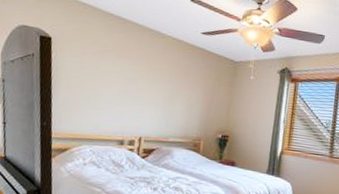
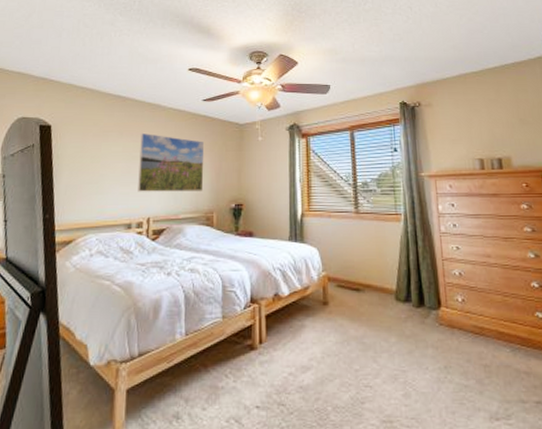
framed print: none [132,56,200,120] -> present [138,132,205,192]

